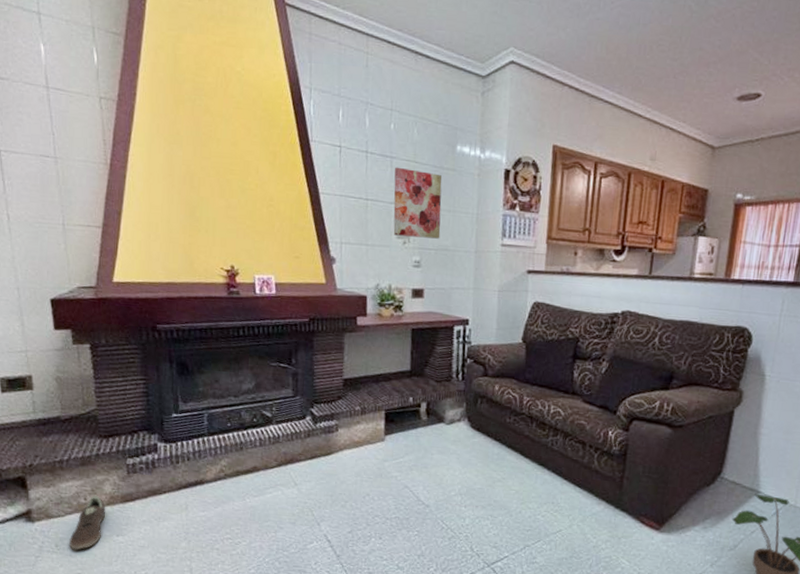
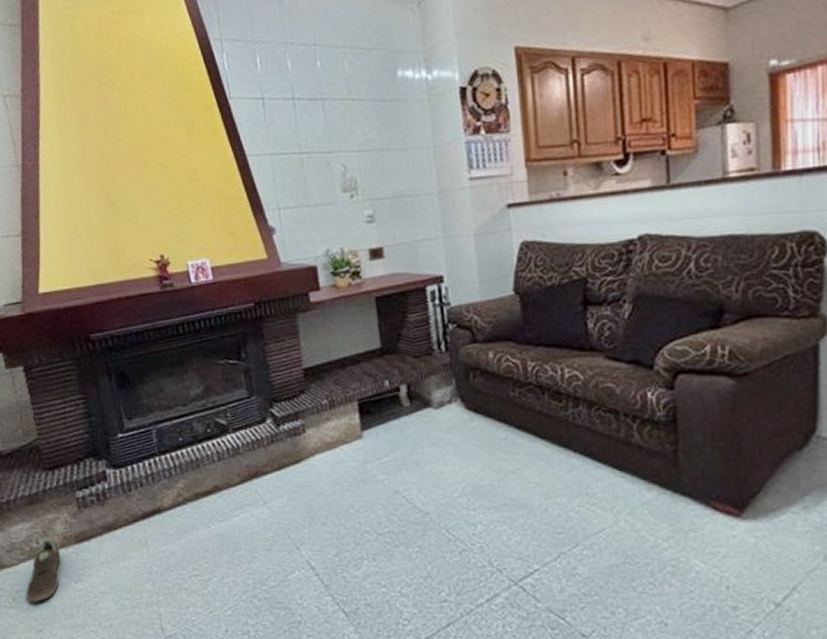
wall art: present [393,167,442,239] -> none [327,108,394,189]

